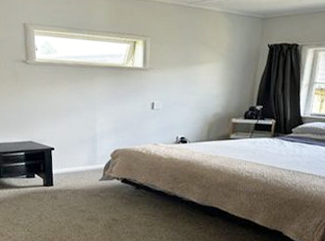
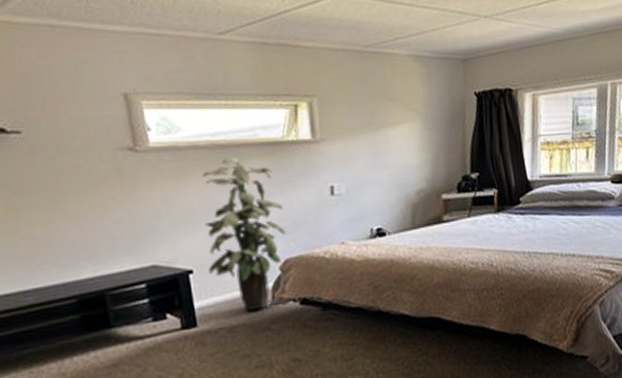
indoor plant: none [65,75,118,182] -> present [203,158,285,312]

